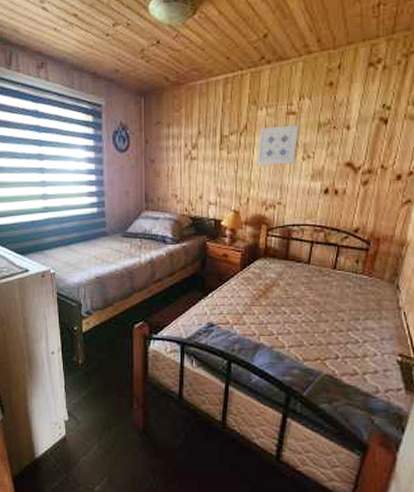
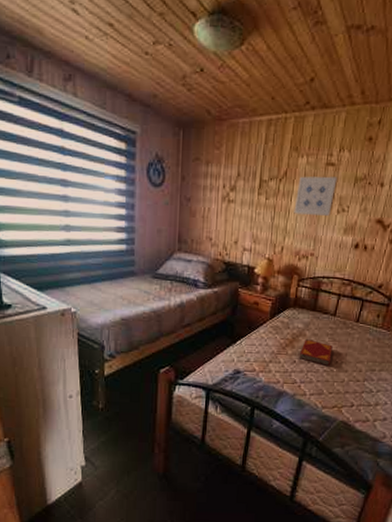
hardback book: none [274,289,309,317] -> present [299,339,333,367]

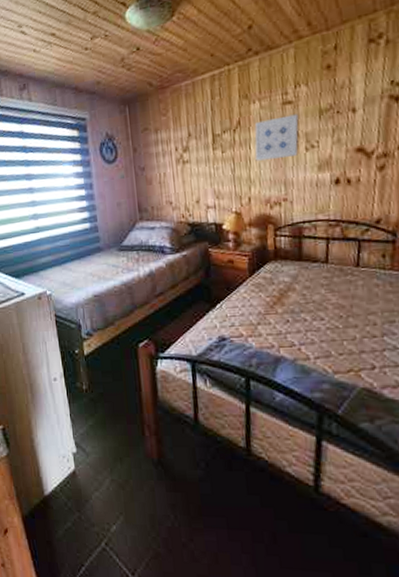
hardback book: present [299,339,333,367] -> none [292,293,333,323]

